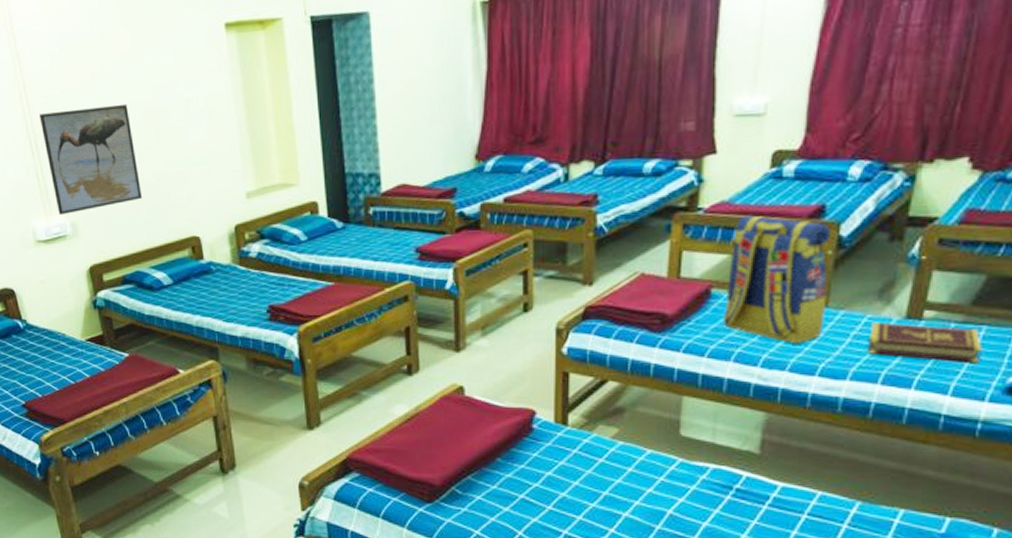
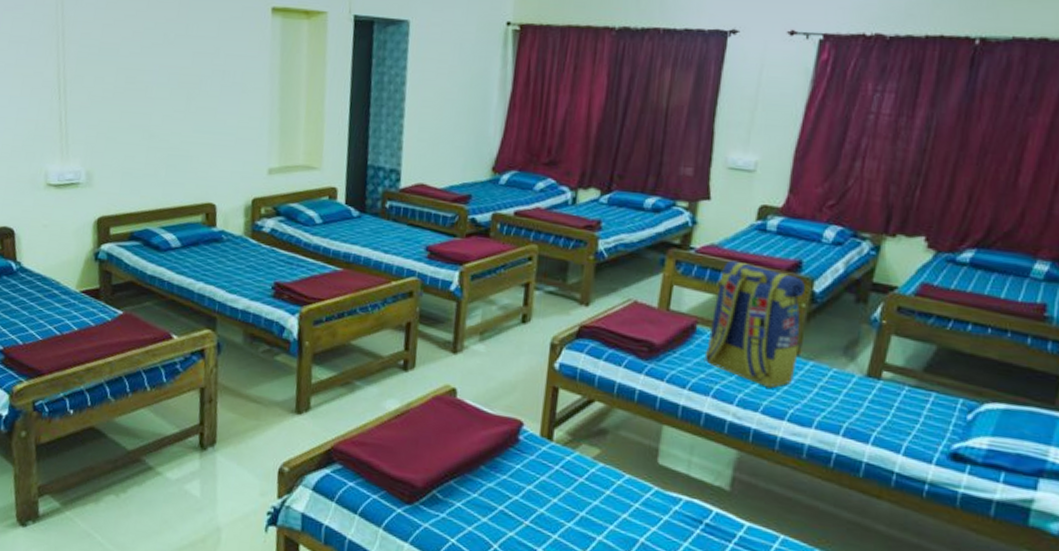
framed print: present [39,103,143,216] -> none [73,61,165,163]
book: present [869,322,982,364] -> none [833,375,931,428]

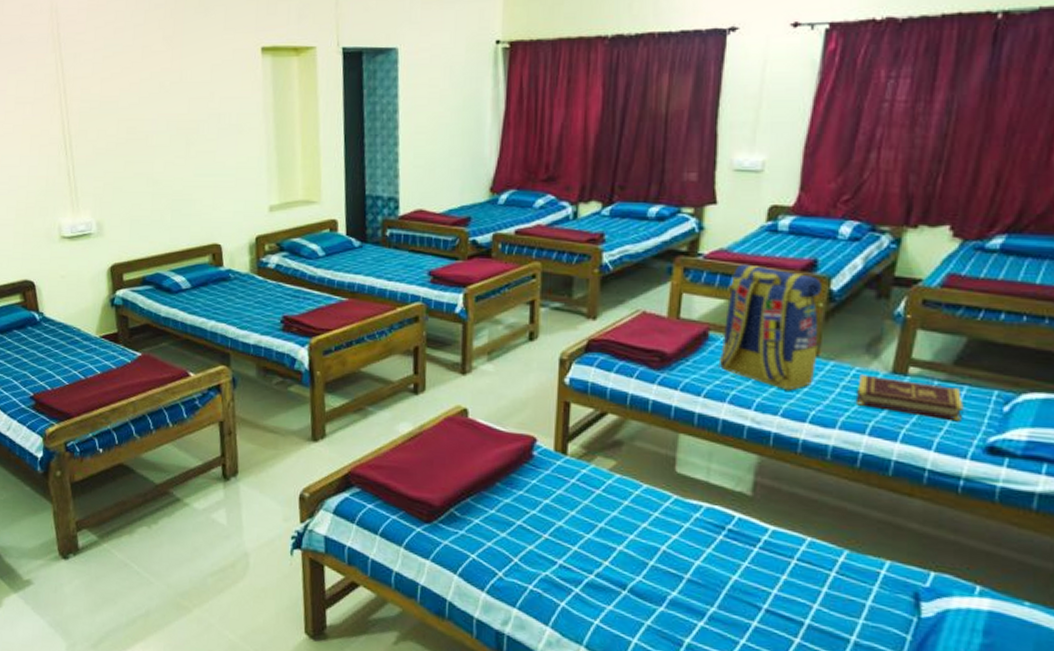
book: none [833,375,931,428] -> present [857,374,964,422]

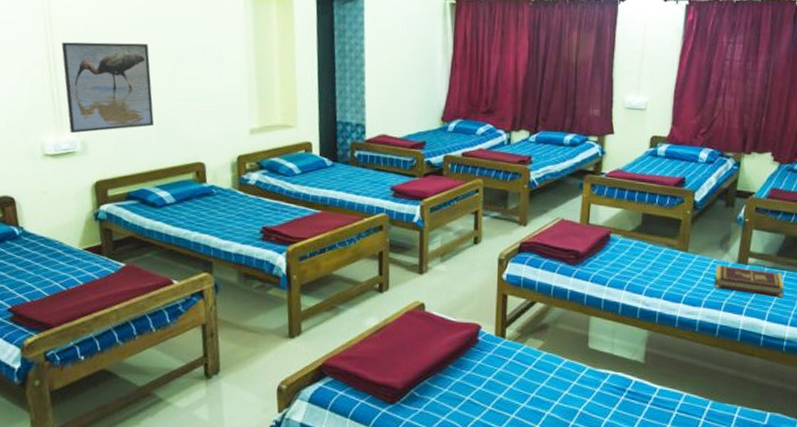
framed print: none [76,113,169,214] -> present [61,42,155,134]
backpack: present [718,264,821,391] -> none [618,181,688,279]

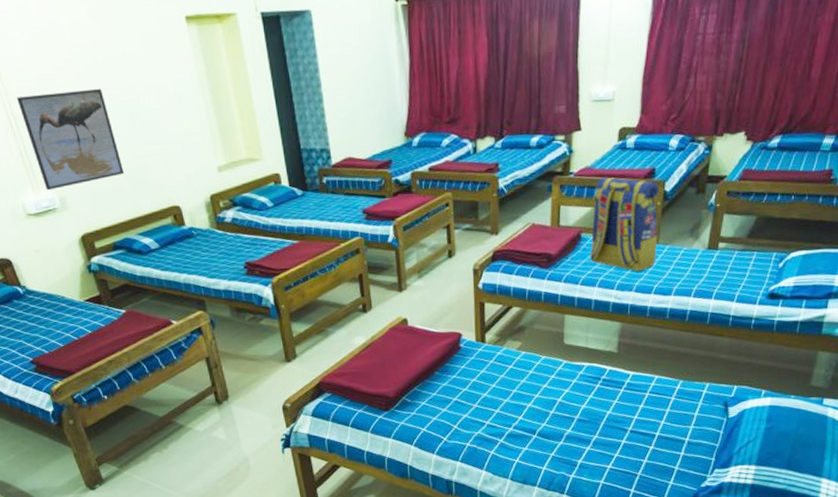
backpack: none [618,181,688,279] -> present [589,177,659,272]
book: present [715,264,784,298] -> none [685,252,754,279]

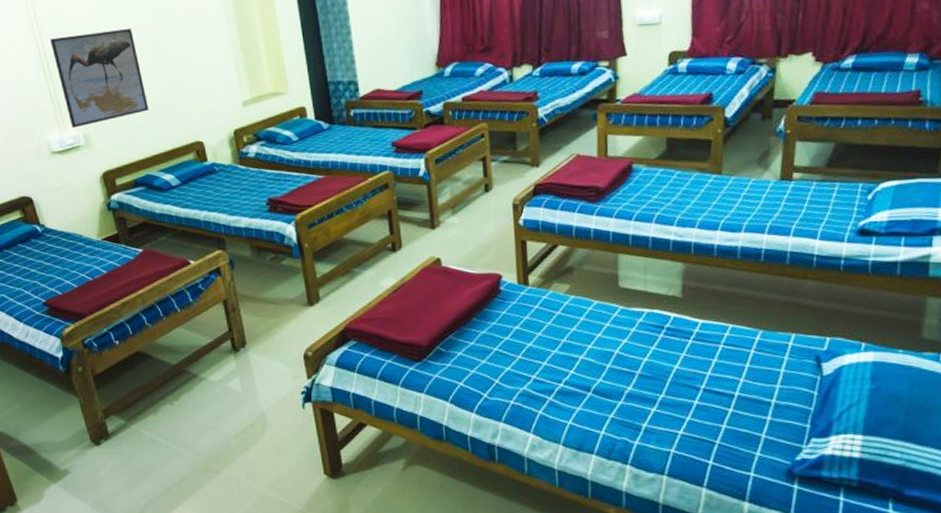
backpack: present [589,177,659,272] -> none [643,104,721,206]

